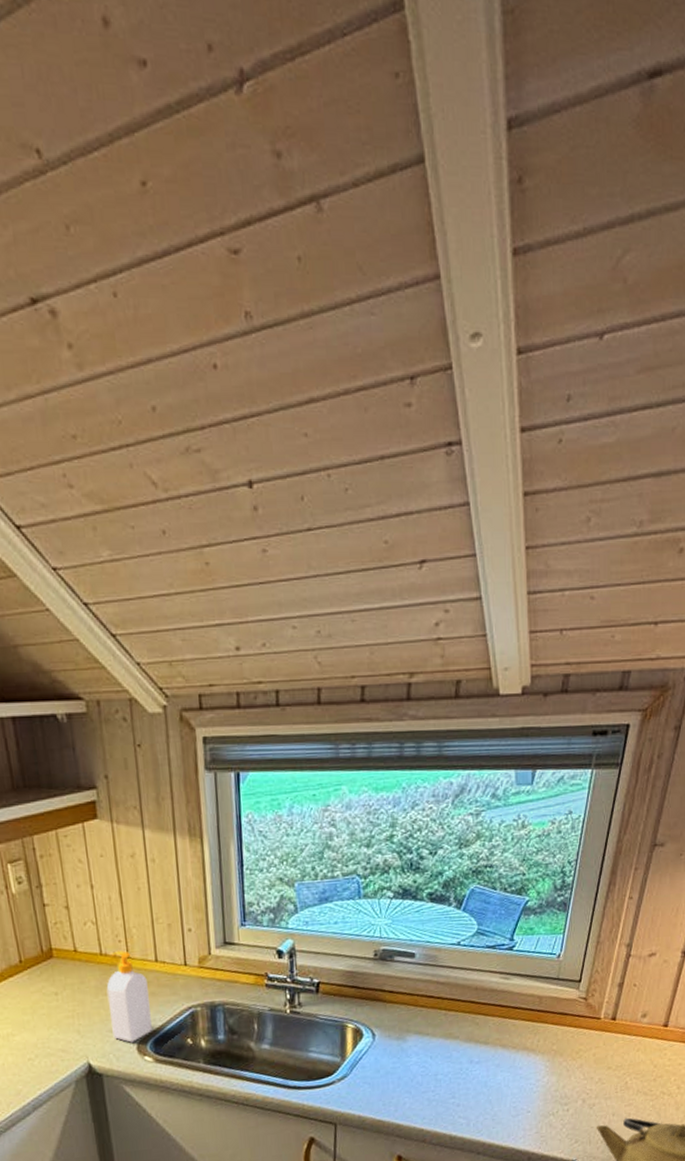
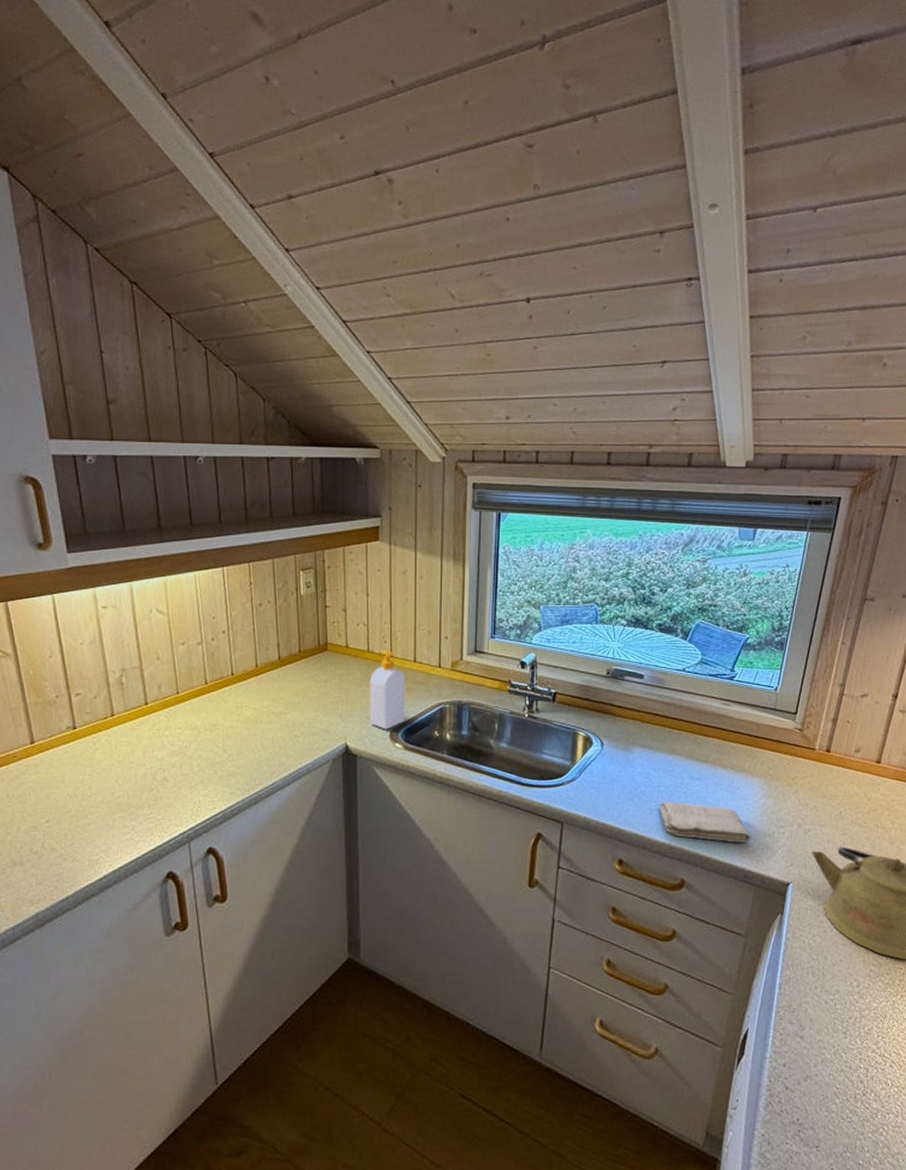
washcloth: none [437,1089,534,1126] -> present [658,801,751,843]

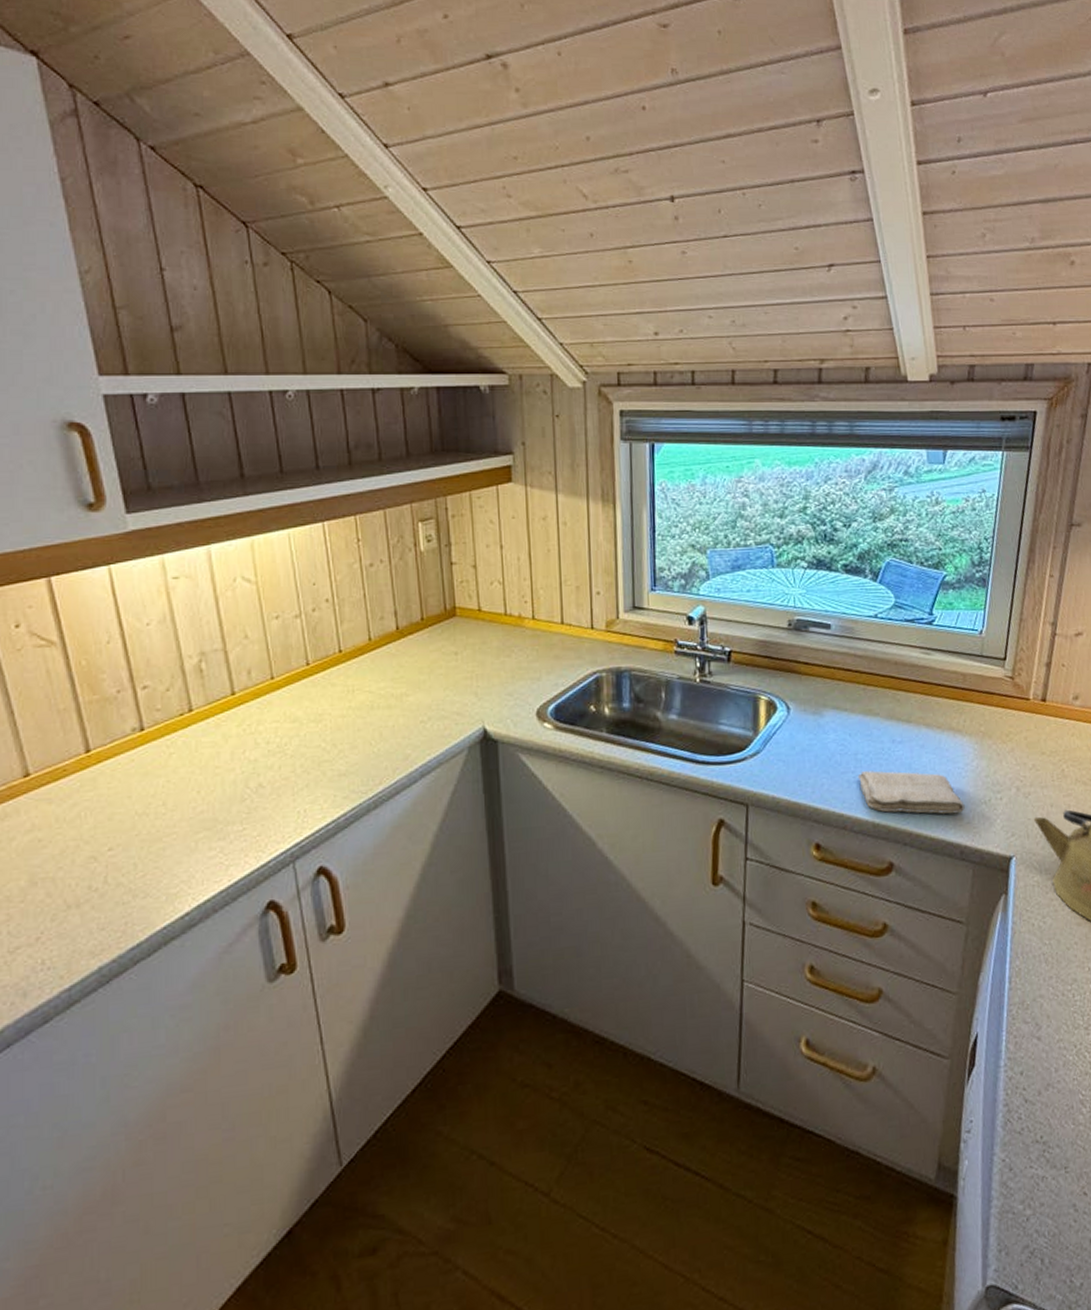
soap bottle: present [369,650,405,730] -> none [508,611,554,708]

